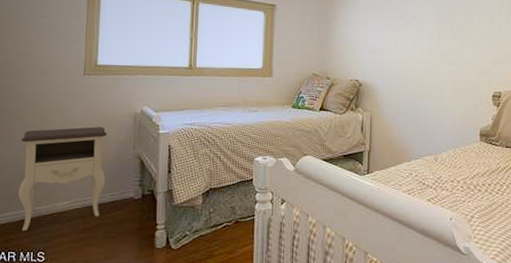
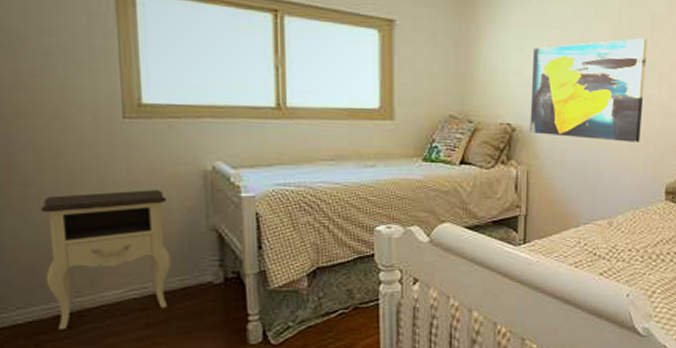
wall art: none [373,16,463,95] -> present [530,38,647,142]

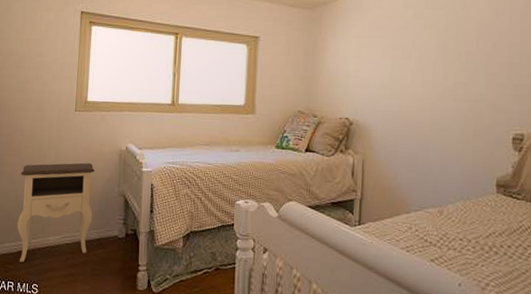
wall art: present [530,38,647,142] -> none [365,44,474,137]

